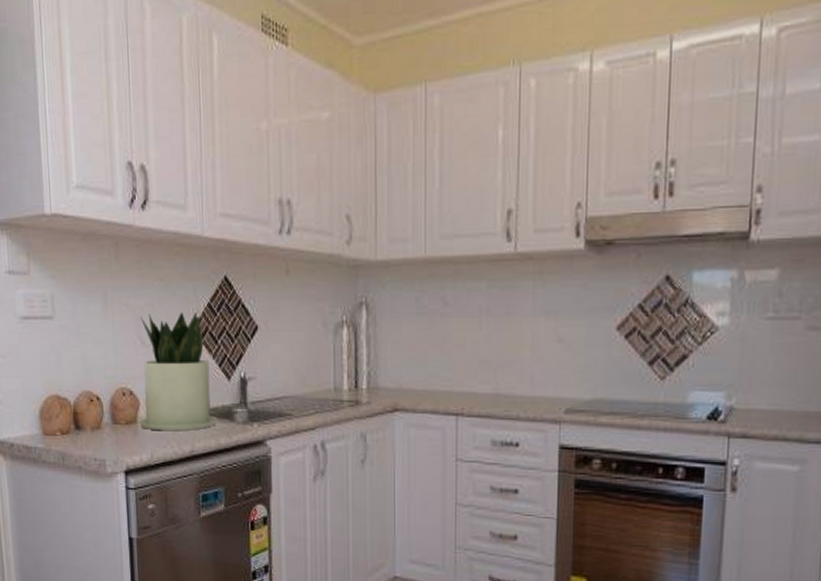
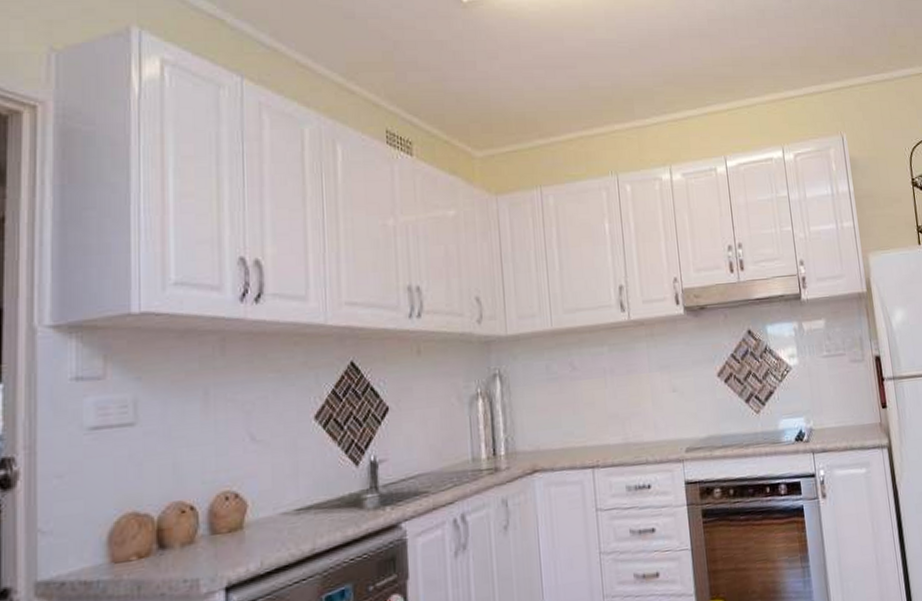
planter: present [138,311,218,432] -> none [245,399,344,534]

